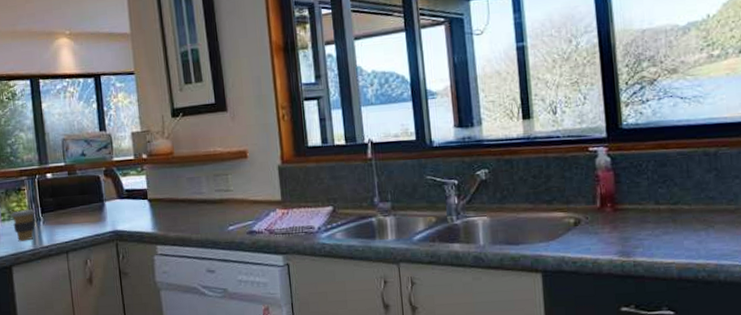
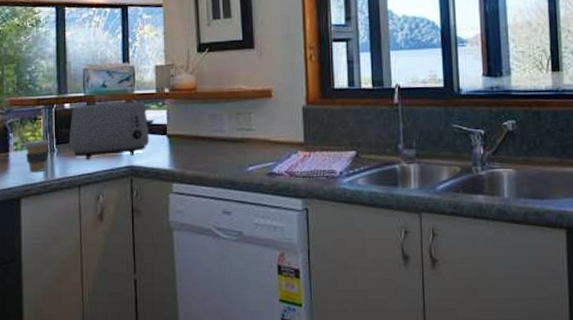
toaster: none [53,167,135,226] -> present [69,101,155,159]

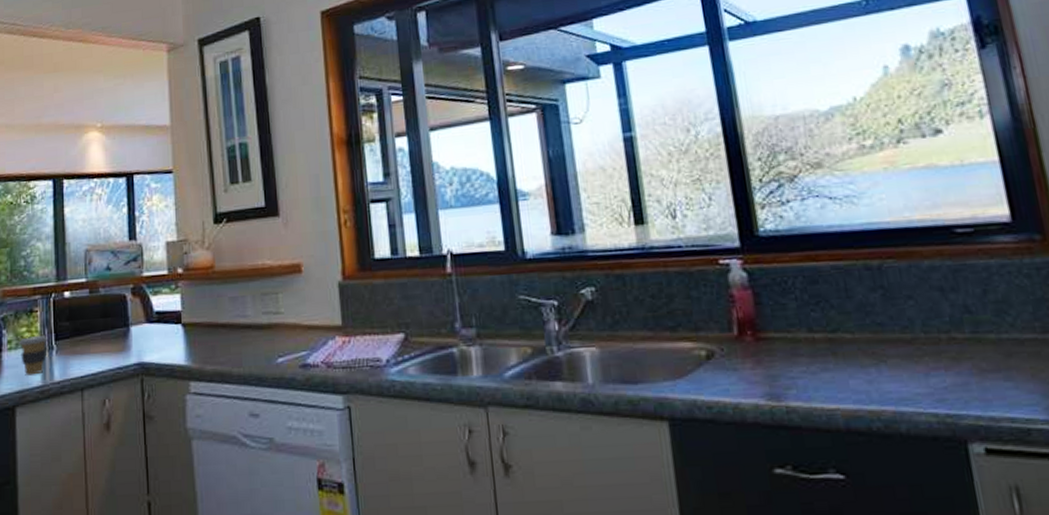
toaster: present [69,101,155,159] -> none [69,284,167,357]

